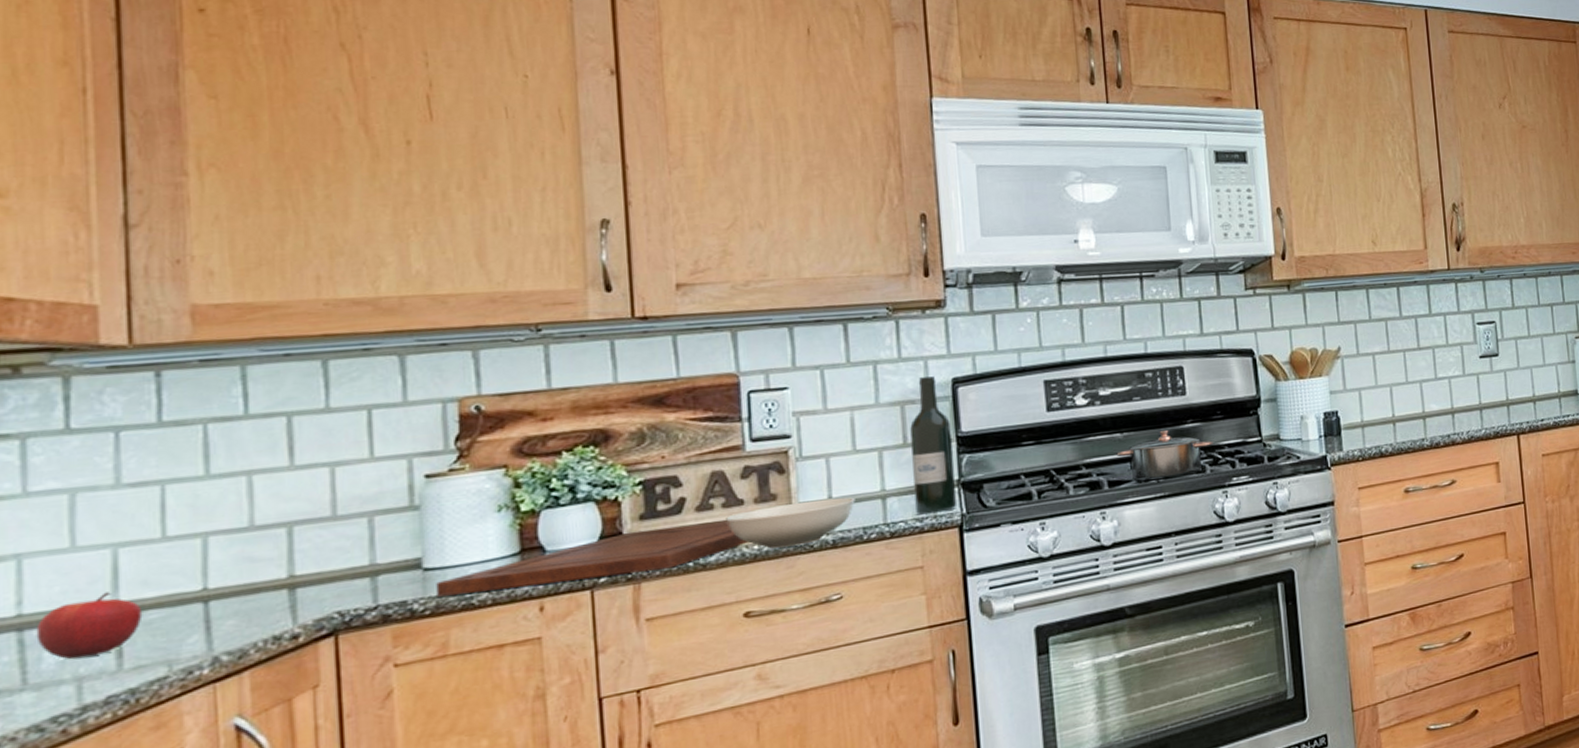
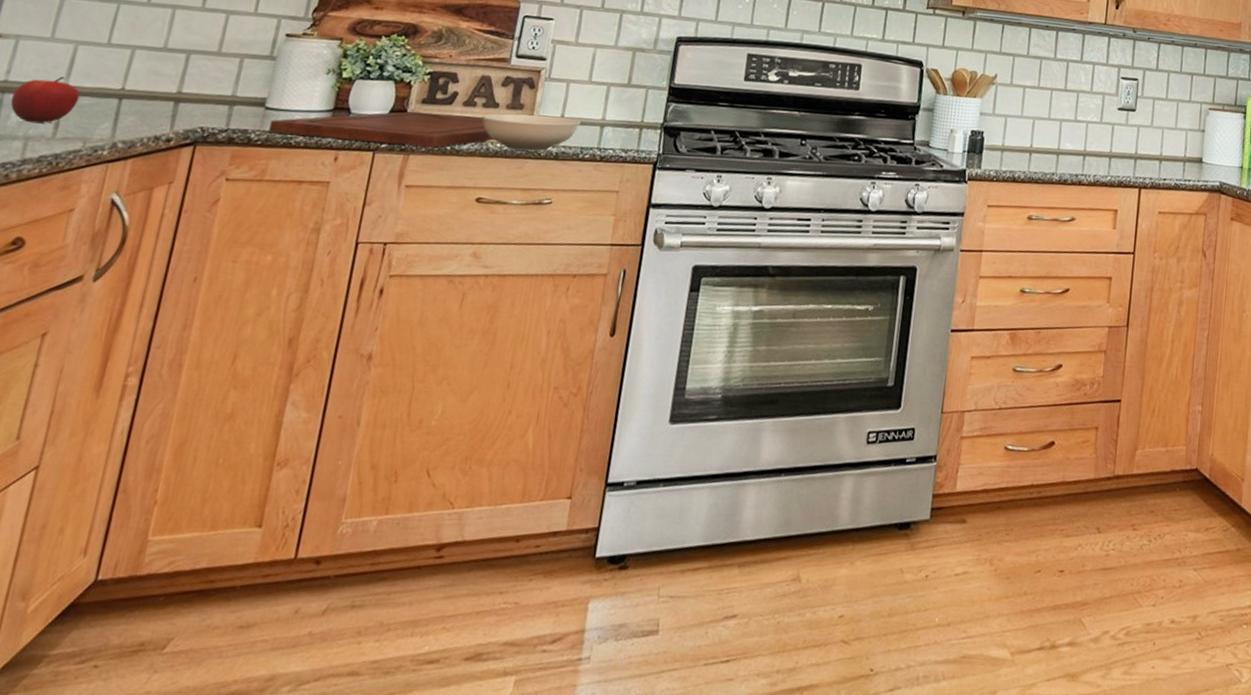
wine bottle: present [909,376,957,515] -> none [623,31,668,149]
cooking pot: present [1116,429,1214,482] -> none [791,116,873,162]

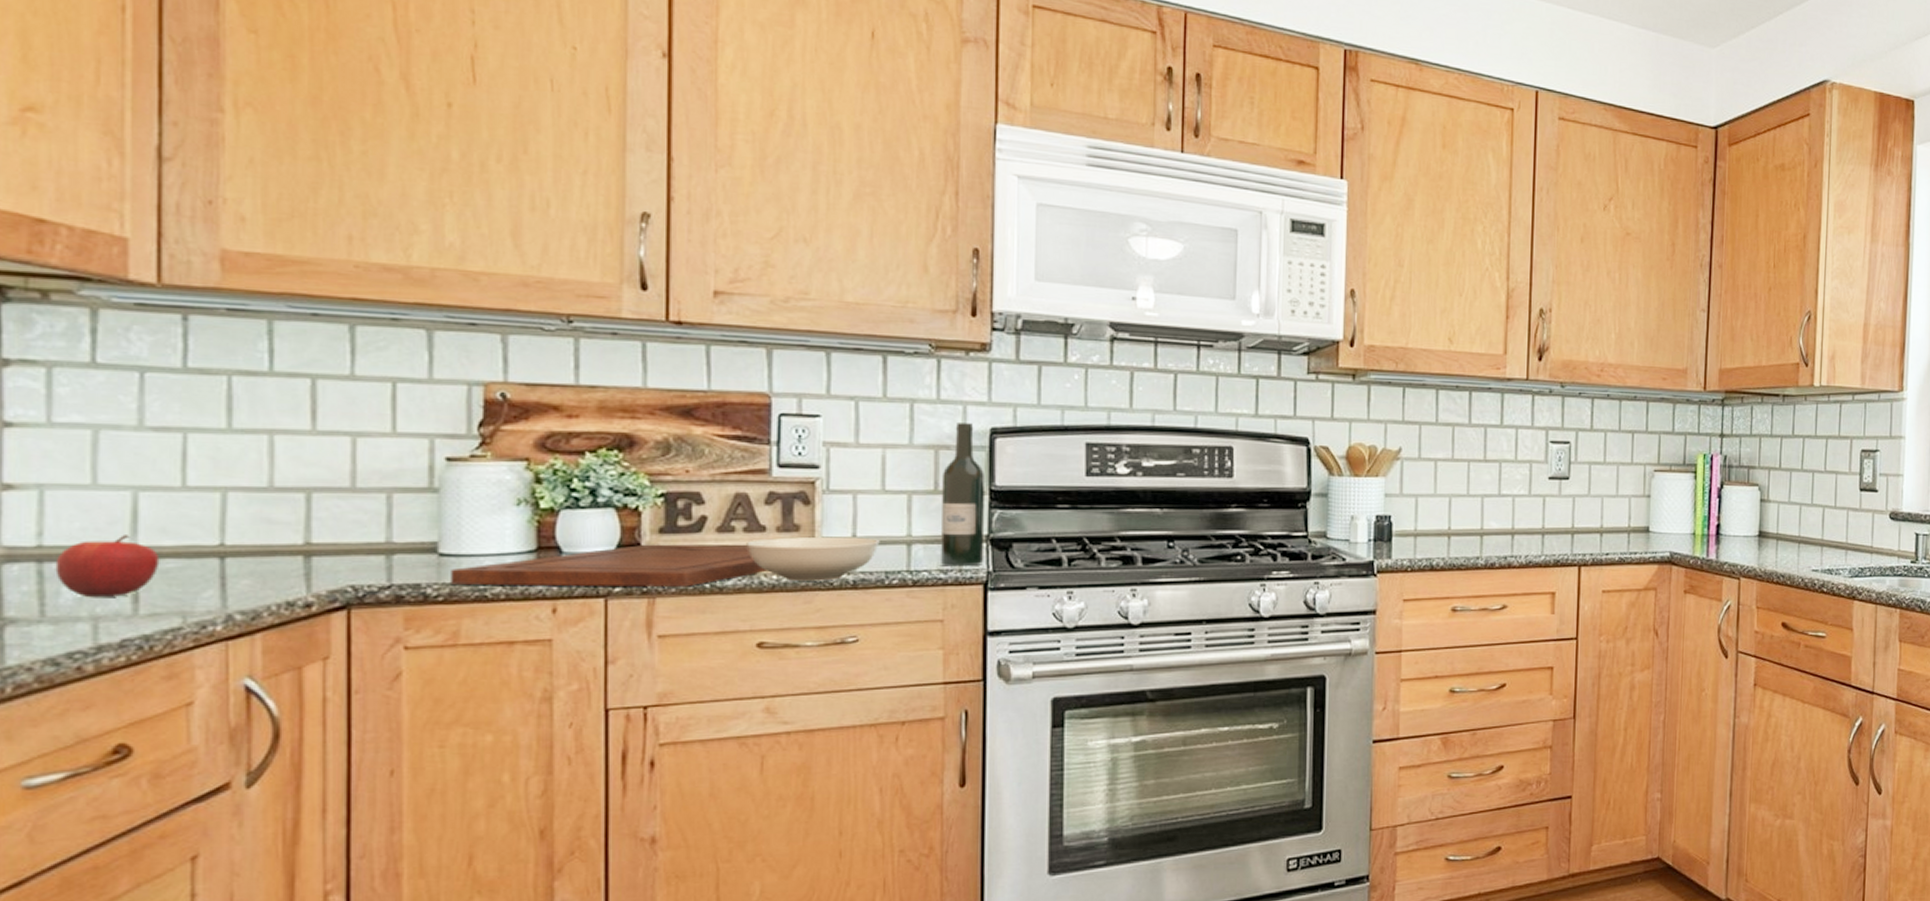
wine bottle: none [623,31,668,149] -> present [939,423,986,567]

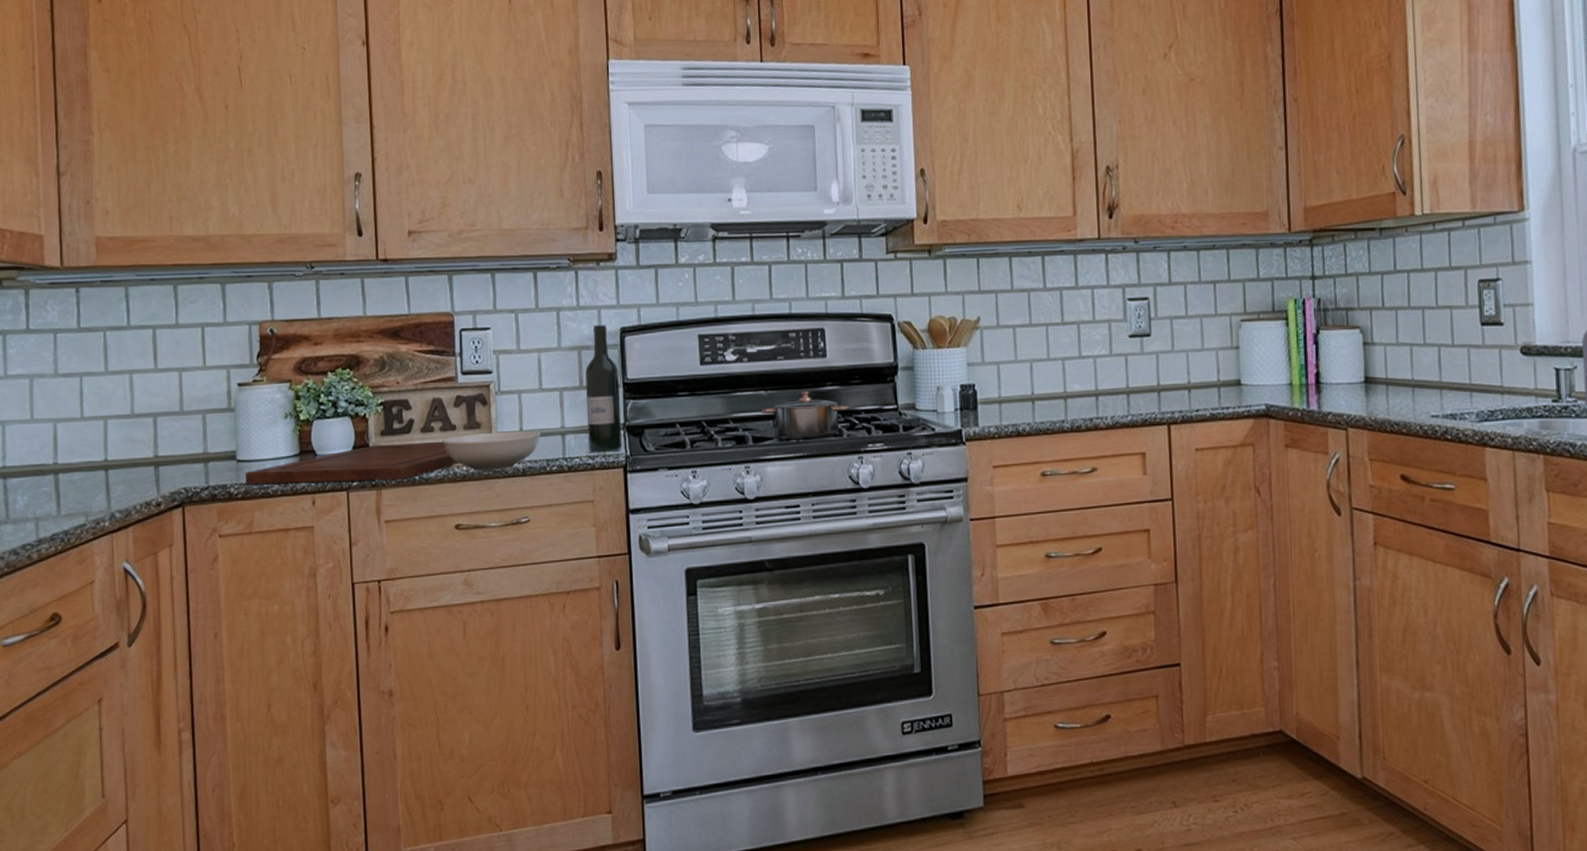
fruit: present [55,535,160,598] -> none [13,455,71,504]
cooking pot: none [1154,511,1256,564] -> present [761,390,851,440]

